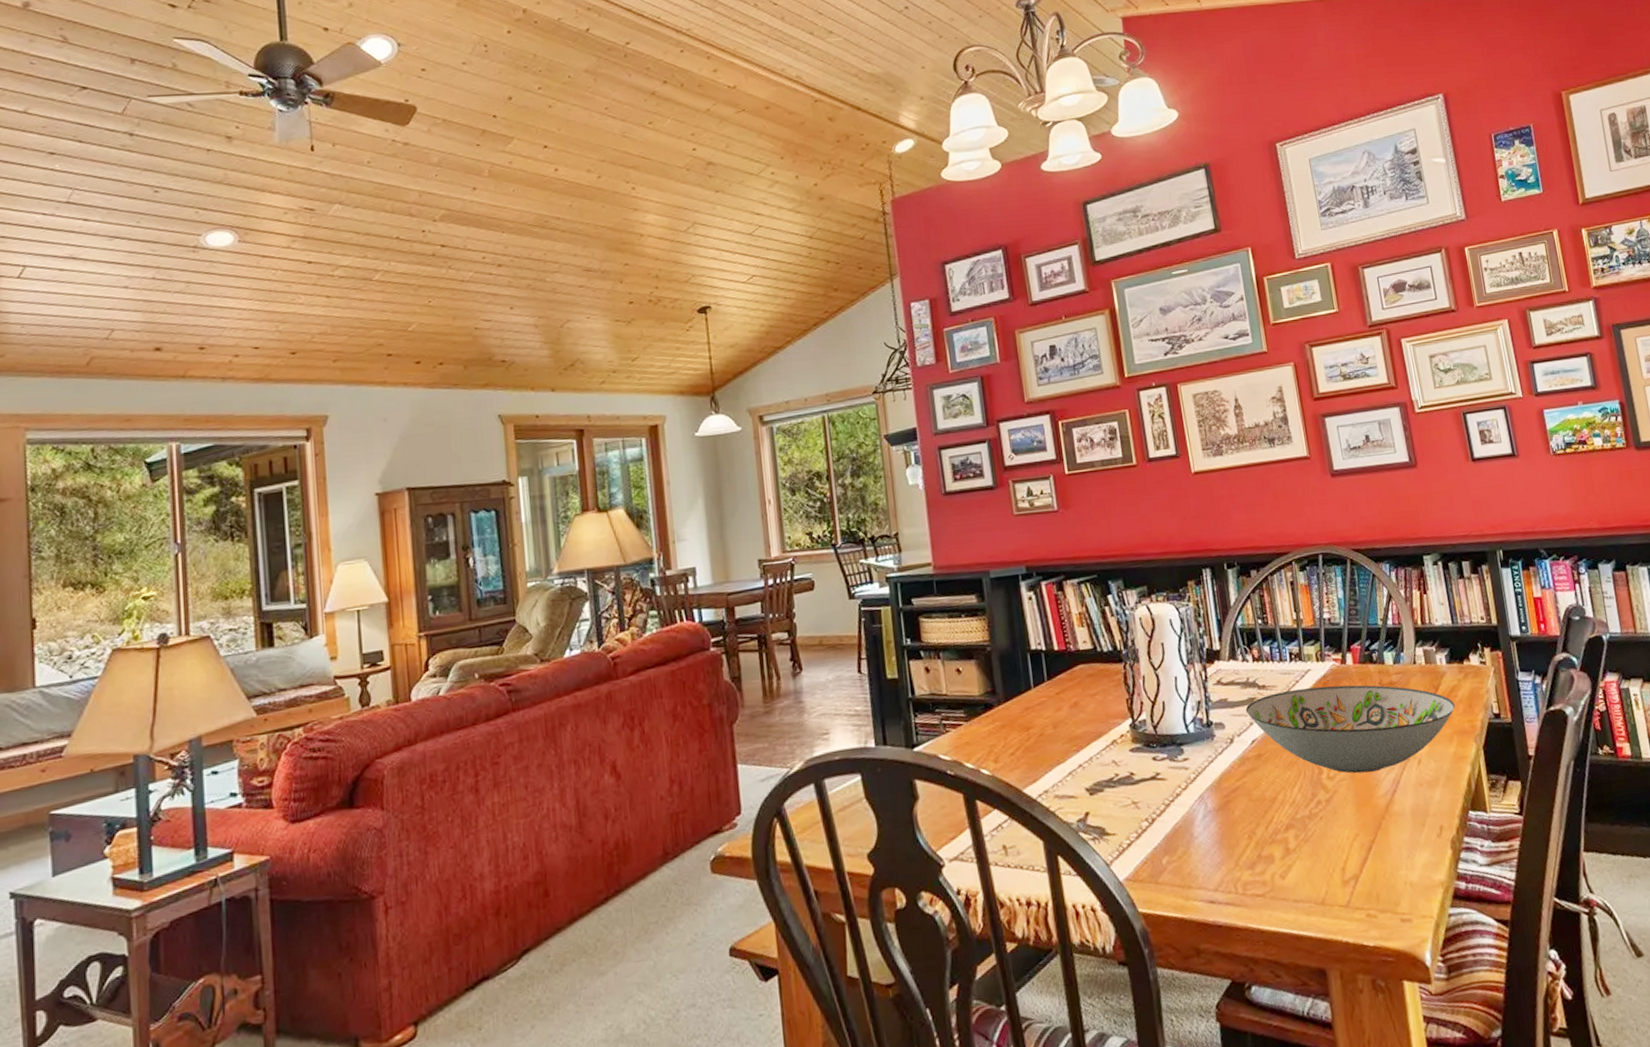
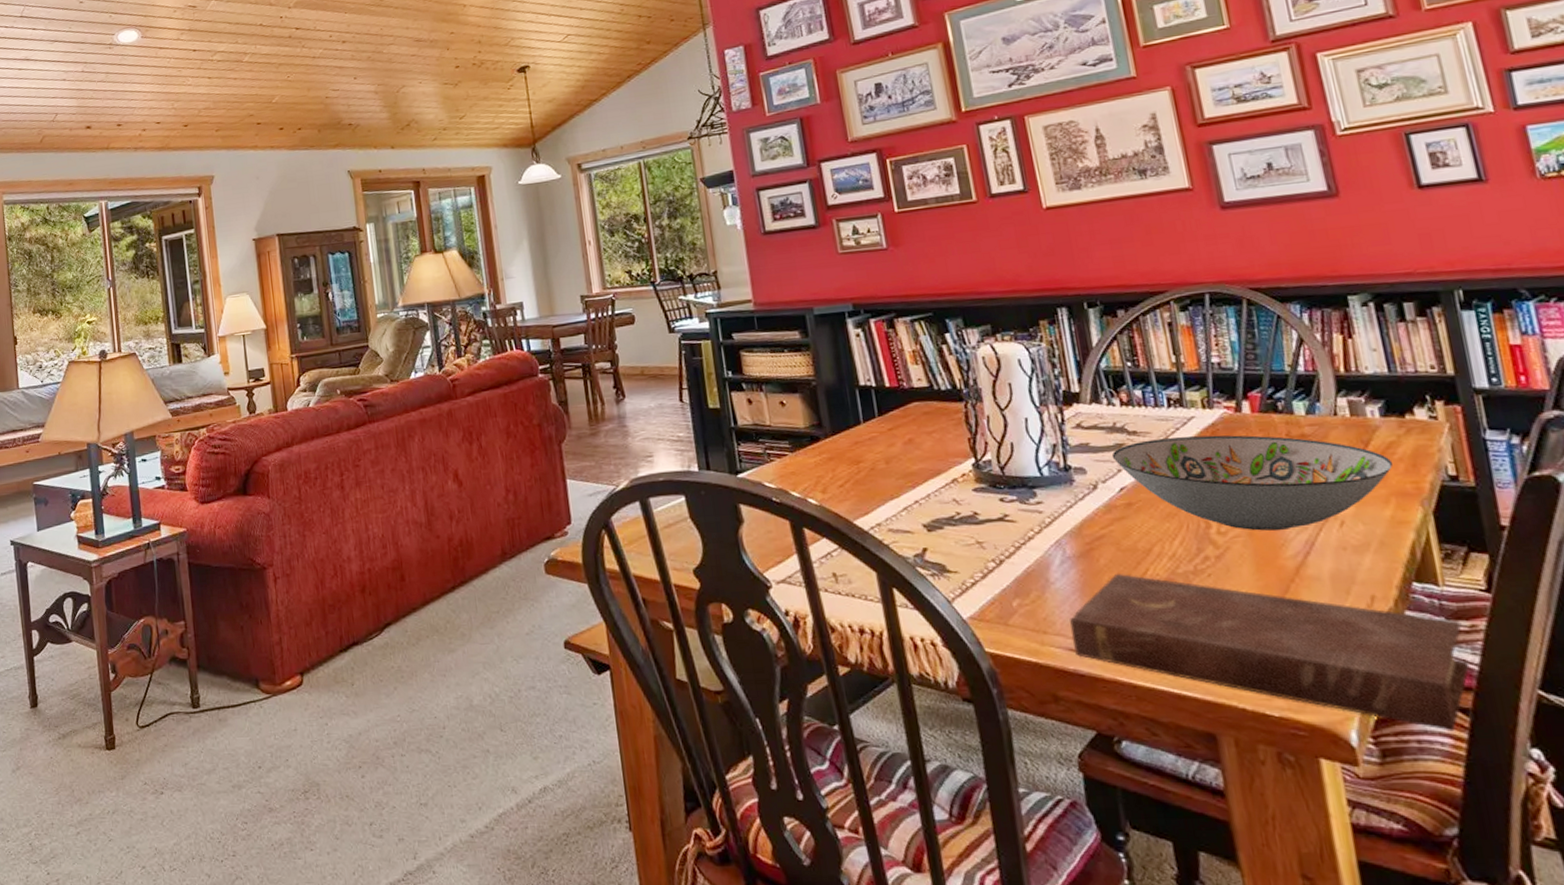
book: none [1210,823,1509,943] -> present [1070,574,1471,732]

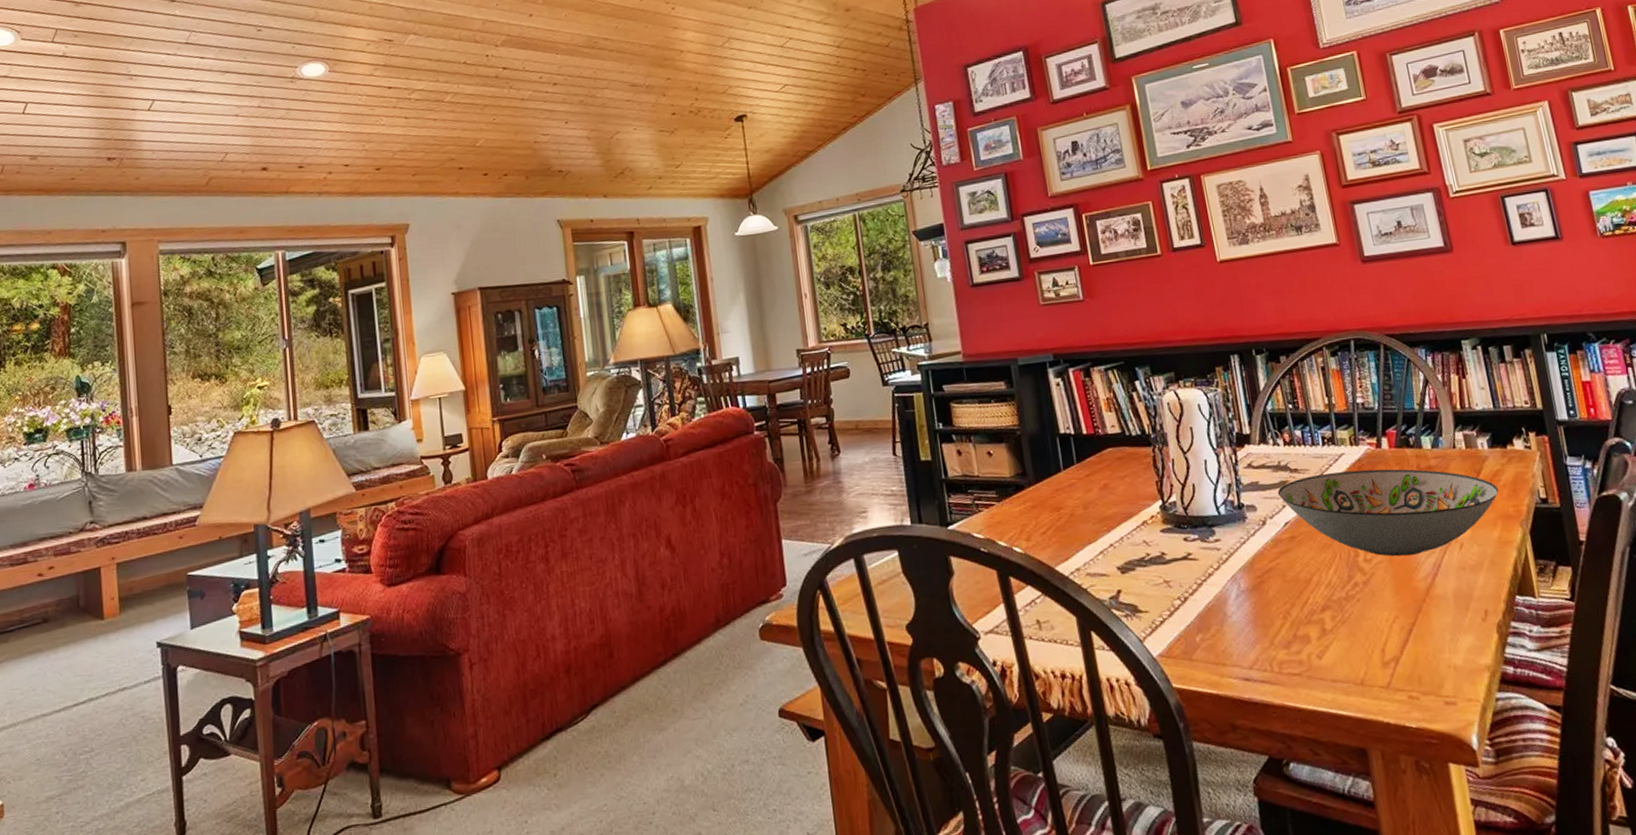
book: present [1070,574,1471,732] -> none [1244,603,1561,729]

